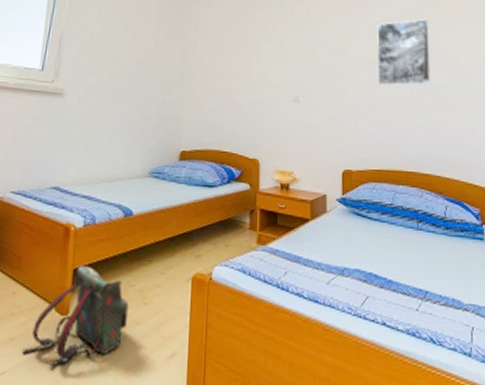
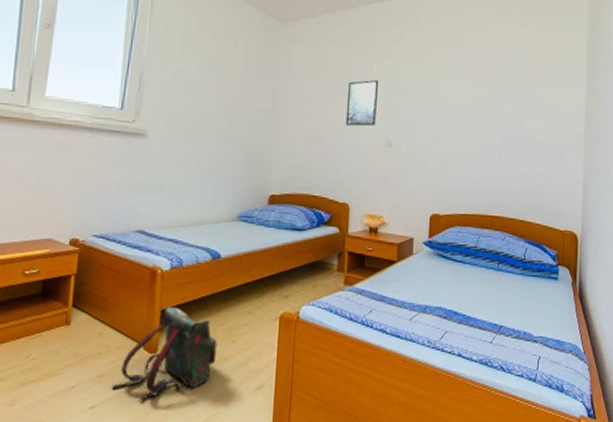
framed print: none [253,38,283,83] -> present [345,79,378,126]
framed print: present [376,18,432,86] -> none [471,63,527,132]

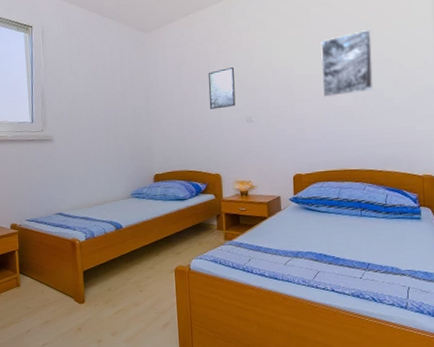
backpack: present [112,307,218,400] -> none [56,268,130,338]
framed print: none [471,63,527,132] -> present [320,29,375,98]

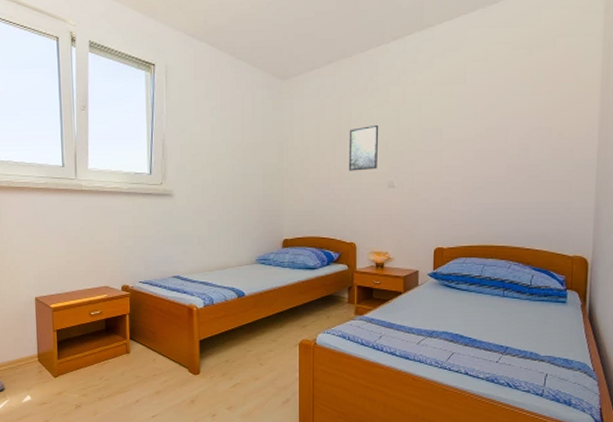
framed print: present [320,29,375,98] -> none [474,91,533,166]

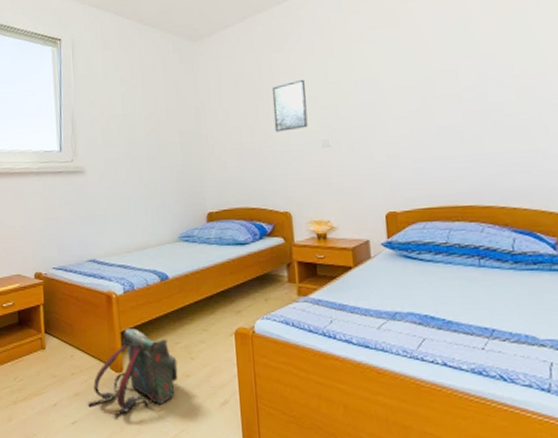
backpack: none [167,338,248,411] -> present [88,329,178,416]

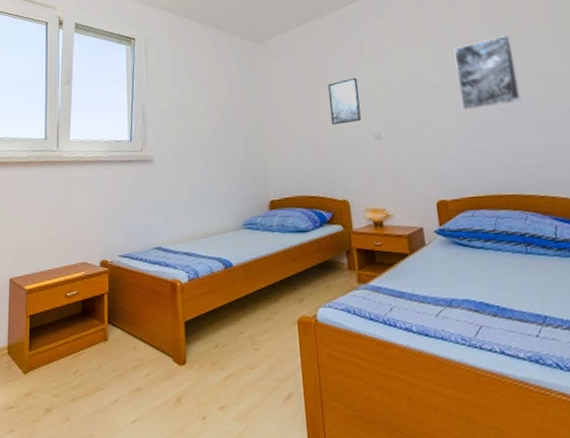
backpack: present [88,329,178,416] -> none [150,318,242,413]
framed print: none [415,26,490,115] -> present [453,34,522,111]

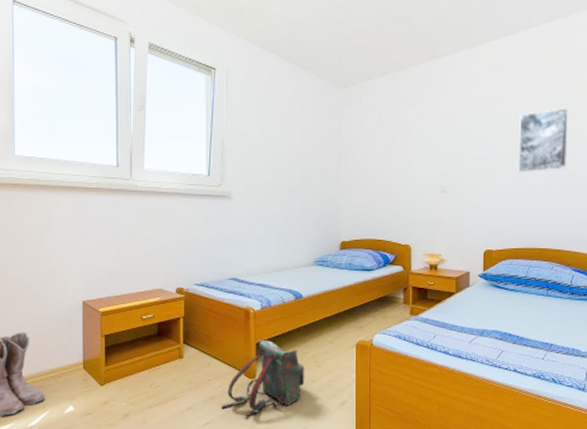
backpack: none [150,318,242,413] -> present [221,340,305,417]
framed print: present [327,77,361,125] -> none [403,133,431,176]

